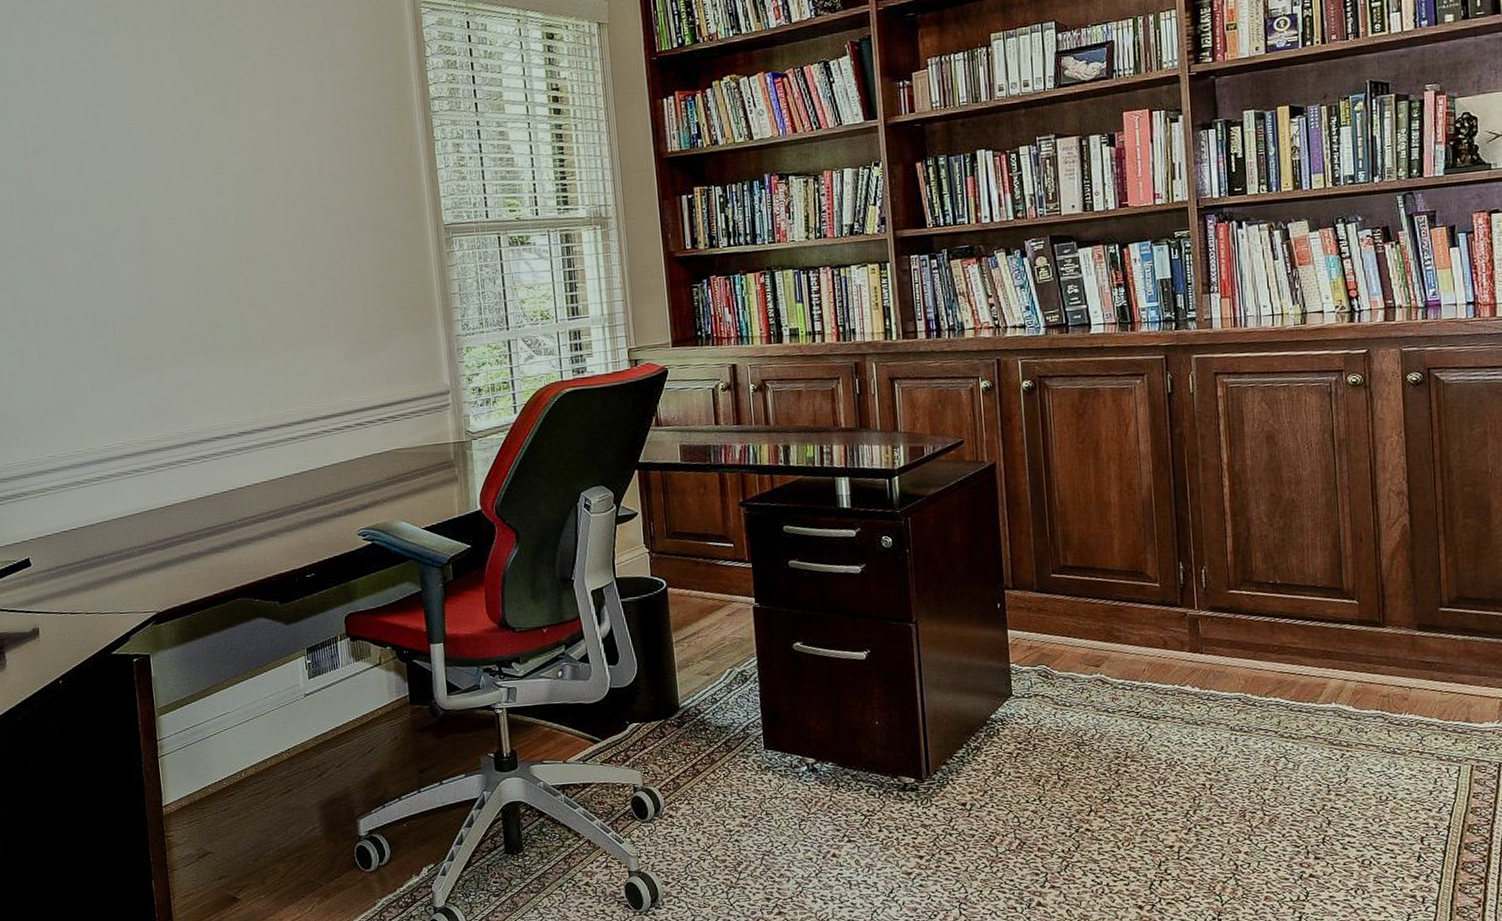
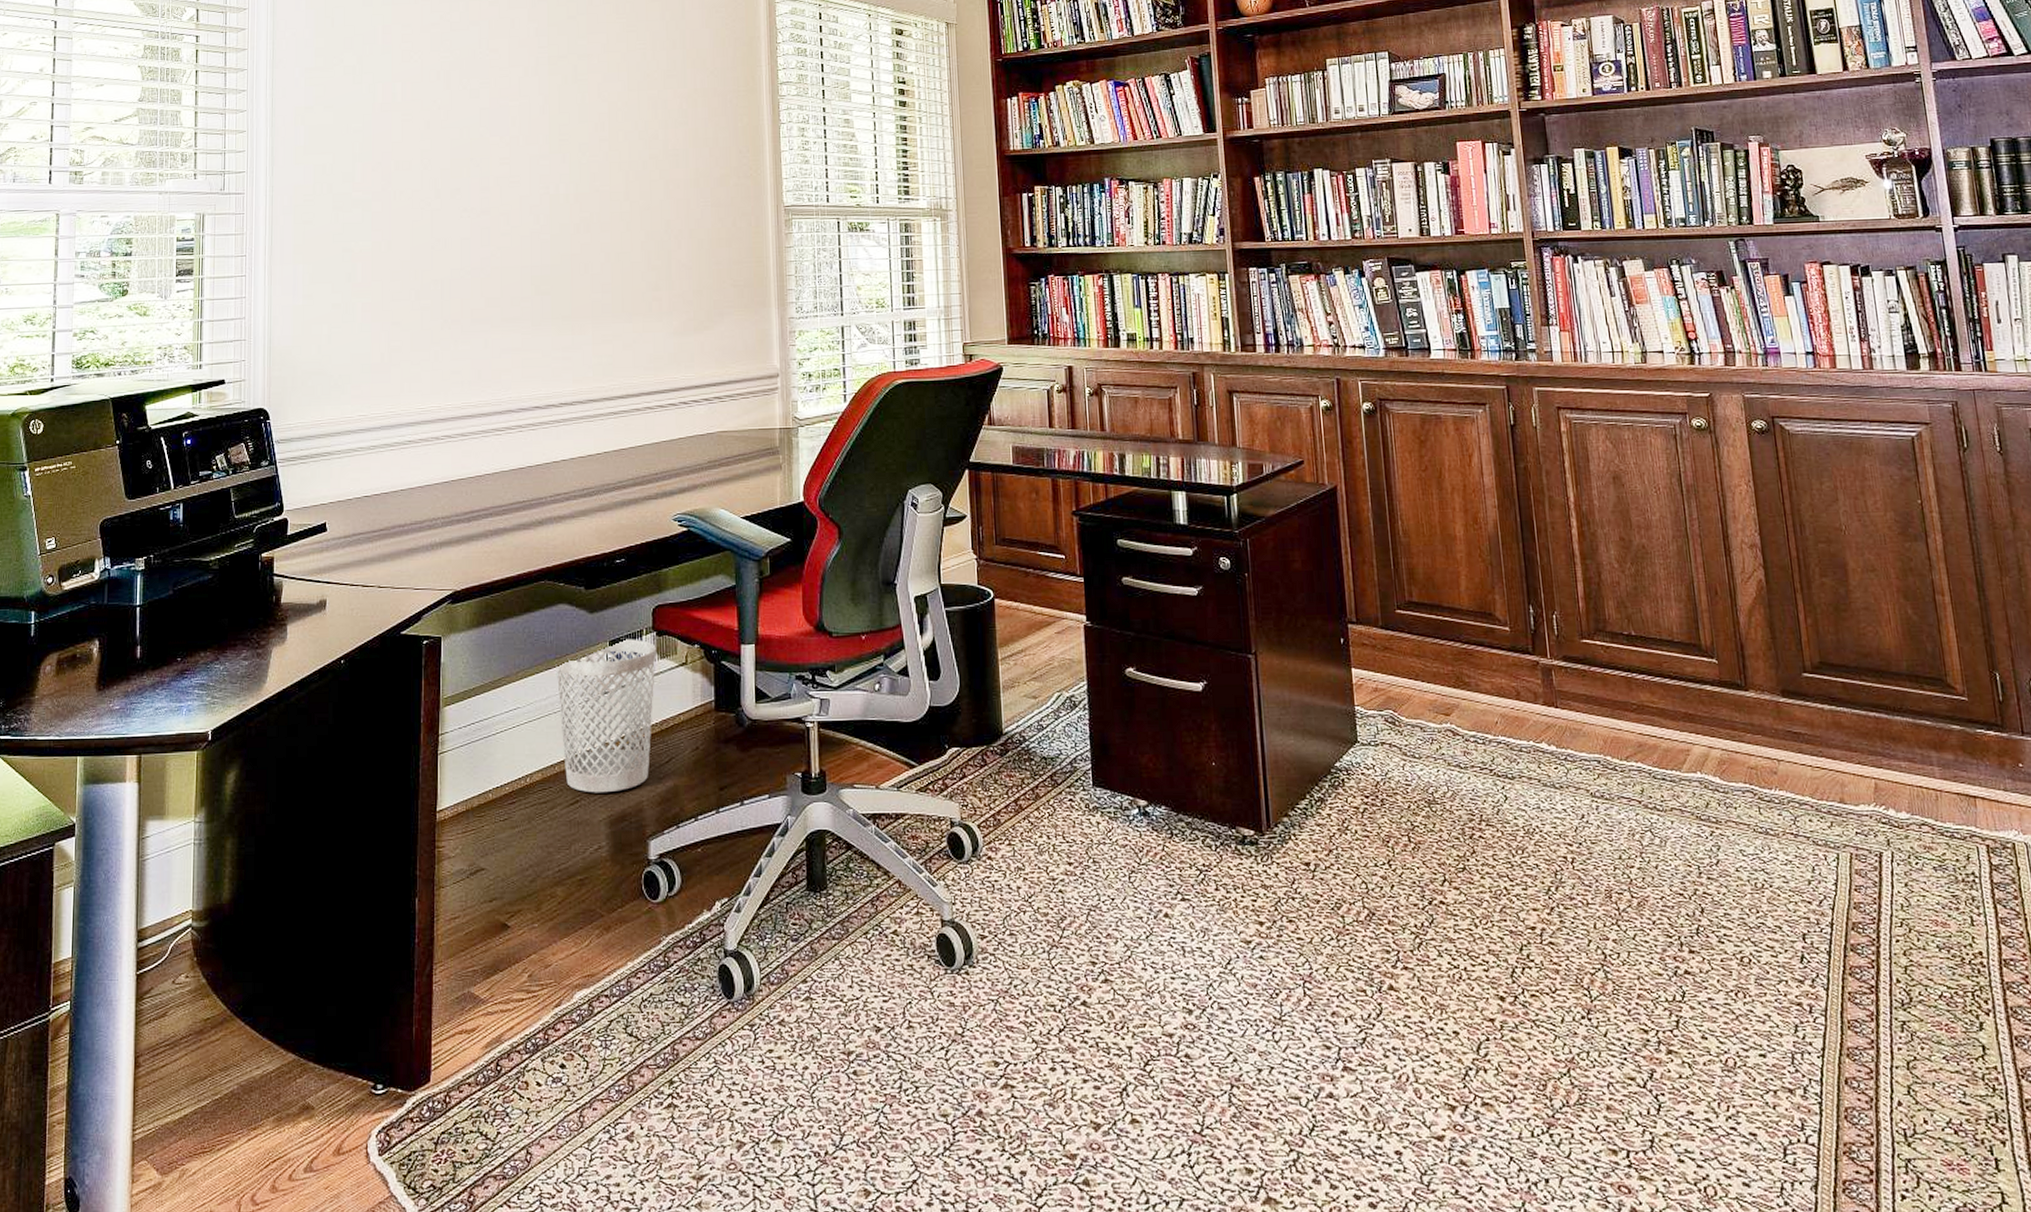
wastebasket: none [258,645,354,783] -> present [556,639,656,793]

